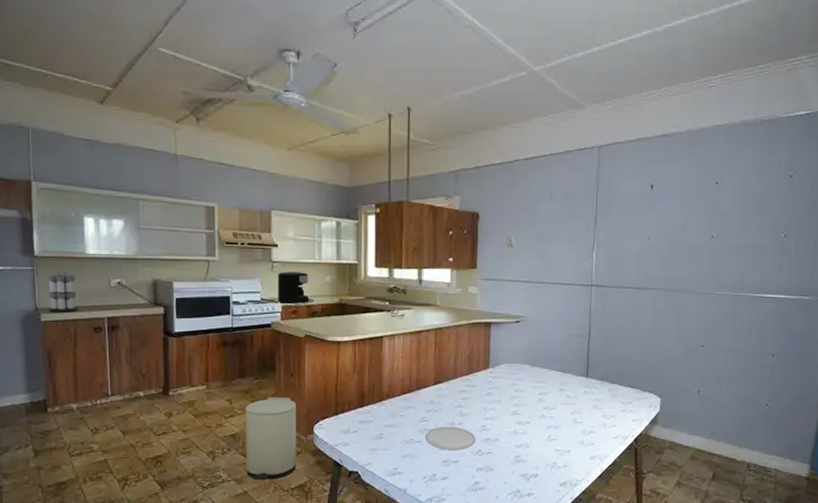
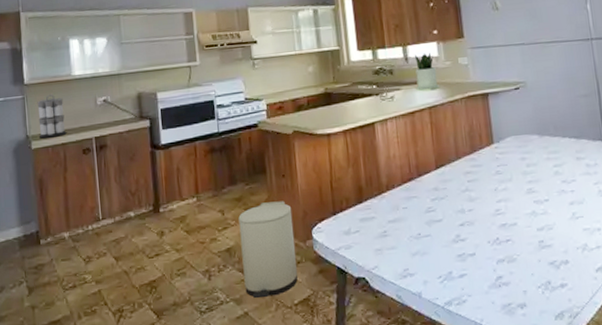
coffee maker: present [269,272,313,307] -> none [253,65,298,104]
plate: present [424,426,476,450] -> none [433,214,491,243]
planter: none [425,278,449,314] -> present [415,52,441,92]

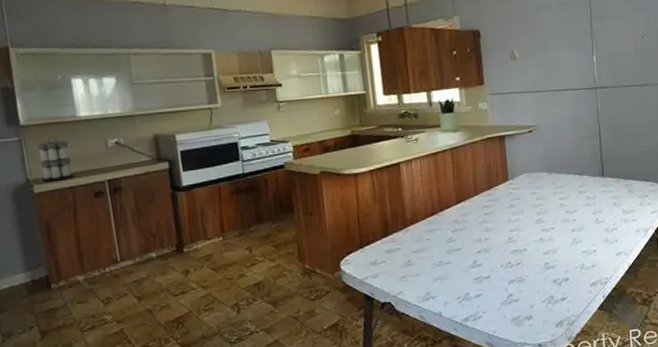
pedal bin: present [238,201,298,299] -> none [266,237,327,327]

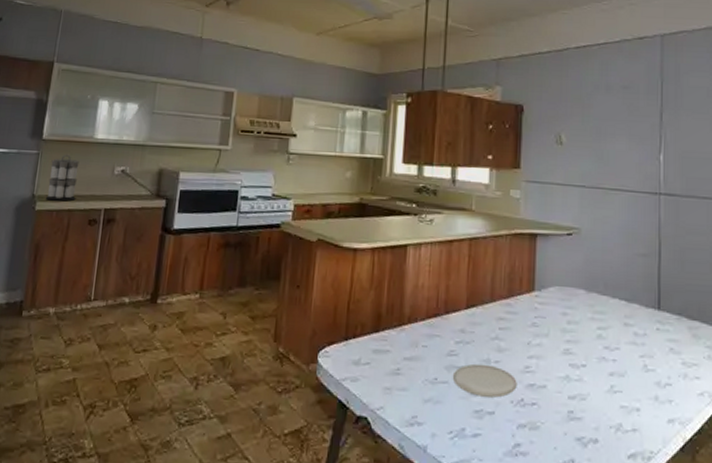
planter: present [438,97,462,134] -> none [458,177,486,221]
plate: none [453,242,505,268] -> present [452,363,517,398]

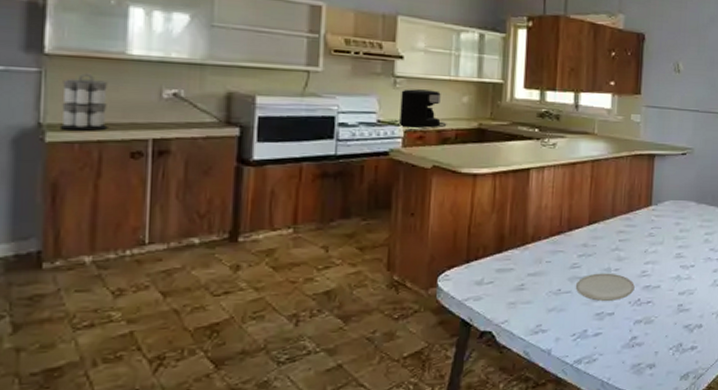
coffee maker: none [281,165,330,205] -> present [388,89,446,132]

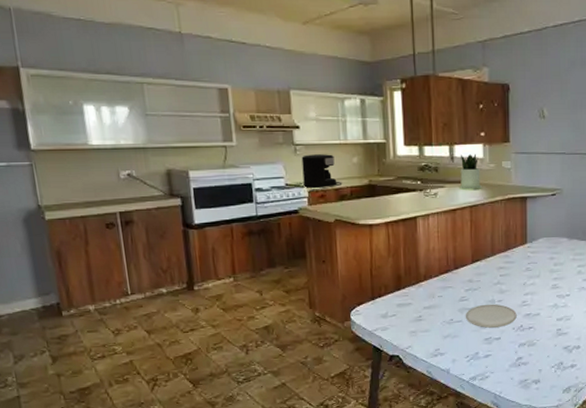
spice rack: present [61,73,108,132] -> none [48,163,86,211]
planter: none [581,103,608,144] -> present [458,153,483,191]

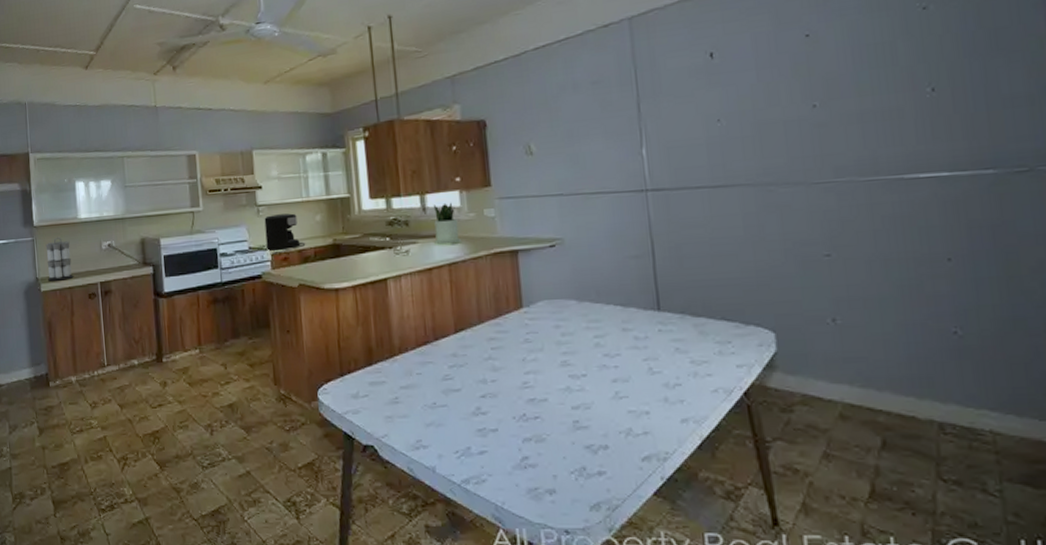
spice rack: none [48,163,86,211] -> present [45,237,74,283]
plate: present [465,304,517,328] -> none [450,384,517,416]

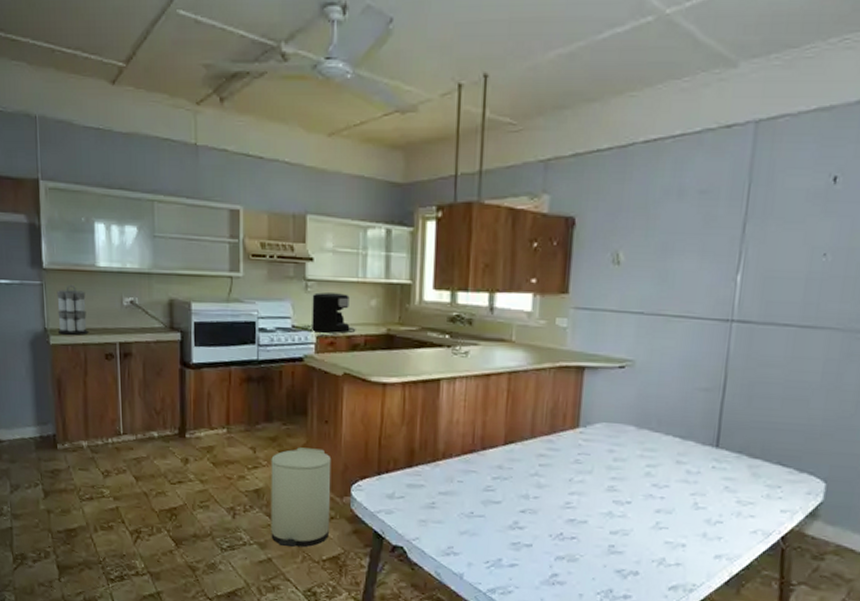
pedal bin: none [241,358,302,458] -> present [271,447,332,548]
planter: present [433,202,463,246] -> none [496,304,528,353]

